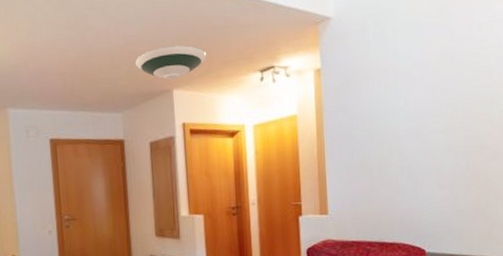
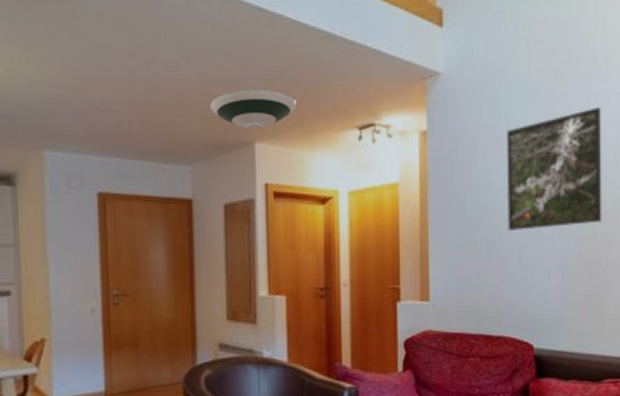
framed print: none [393,34,489,150] -> present [506,108,602,230]

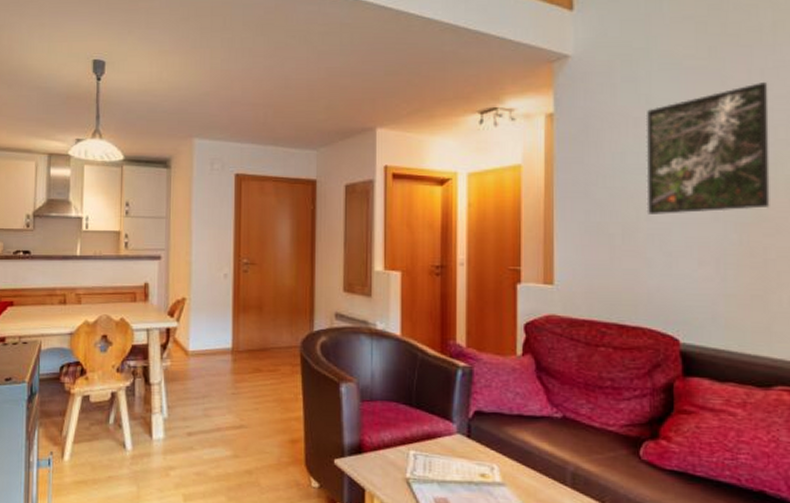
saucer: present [210,89,297,131] -> none [336,80,418,118]

